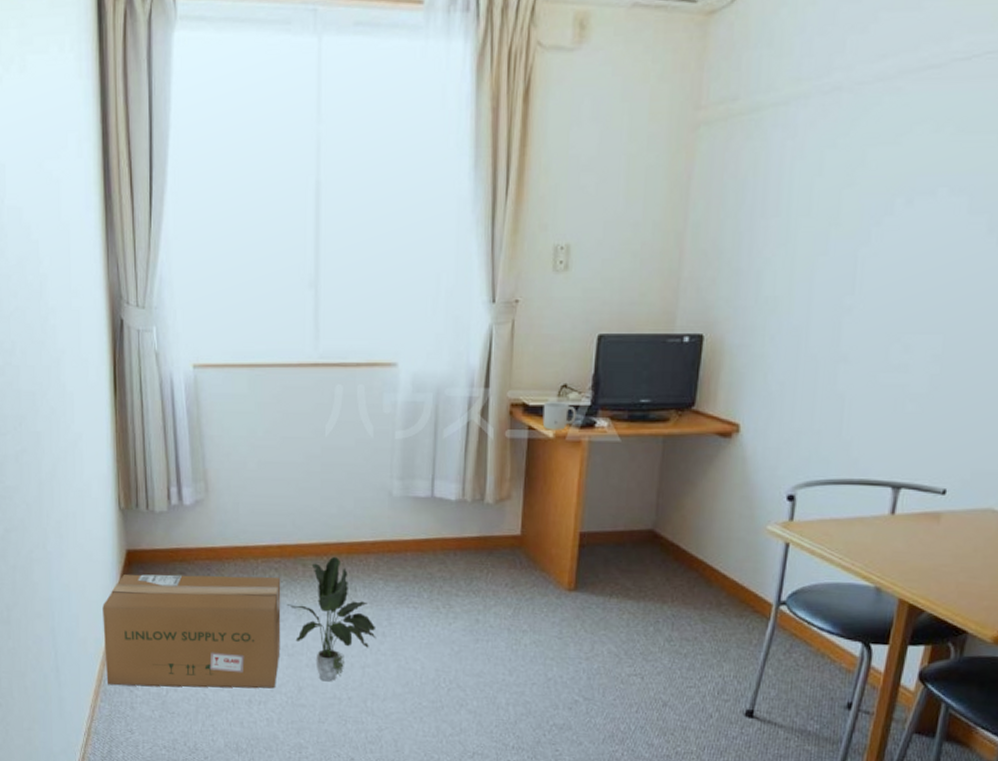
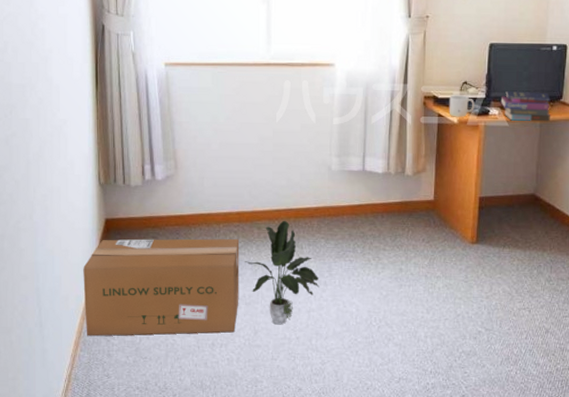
books: none [611,395,679,436] -> present [500,90,551,121]

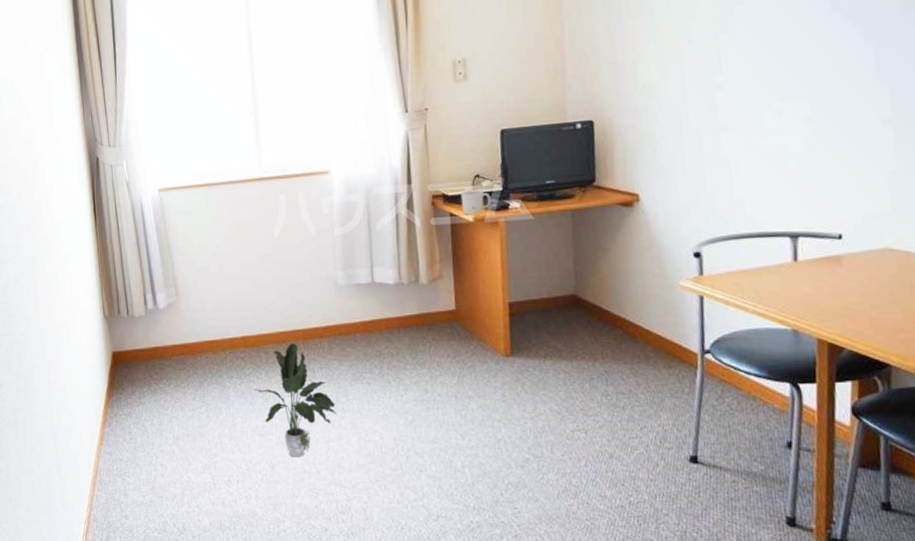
box: present [83,238,240,337] -> none [94,365,253,475]
books: present [500,90,551,121] -> none [521,177,583,213]

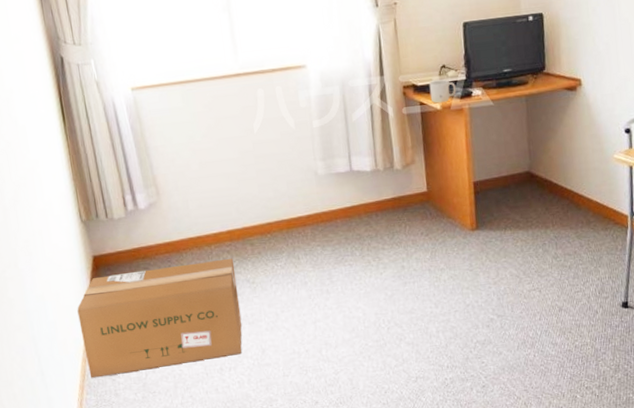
box: none [94,365,253,475] -> present [77,258,242,379]
potted plant: present [254,342,337,458] -> none [241,232,322,340]

